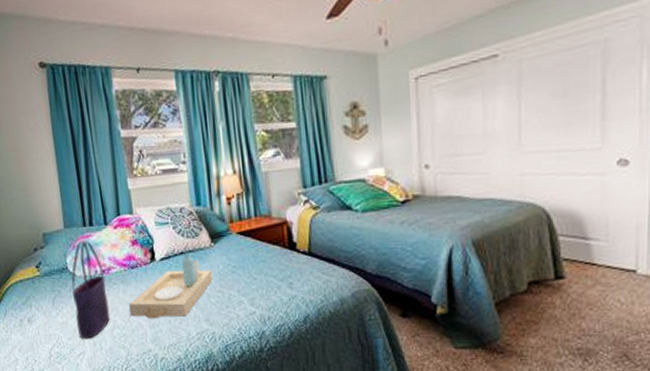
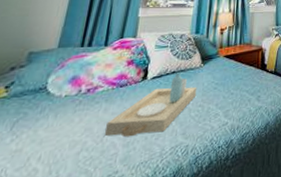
tote bag: present [71,241,110,339] -> none [32,60,89,168]

